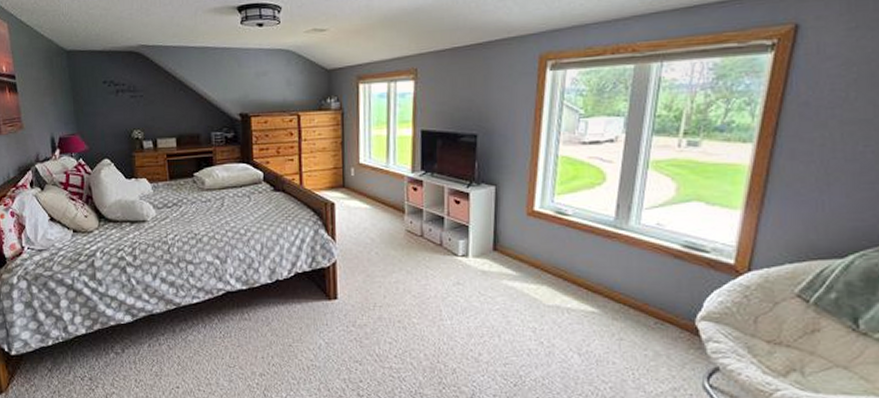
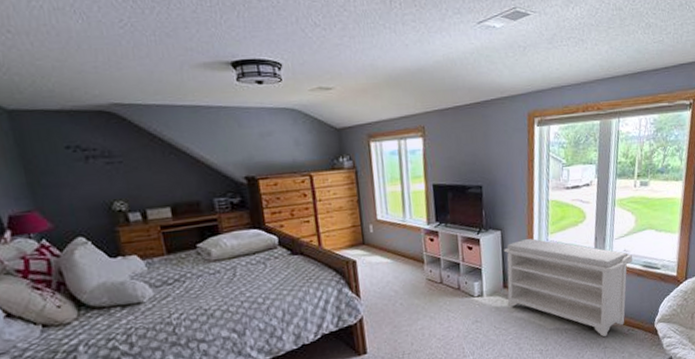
bench: none [496,197,668,327] -> present [504,238,632,337]

